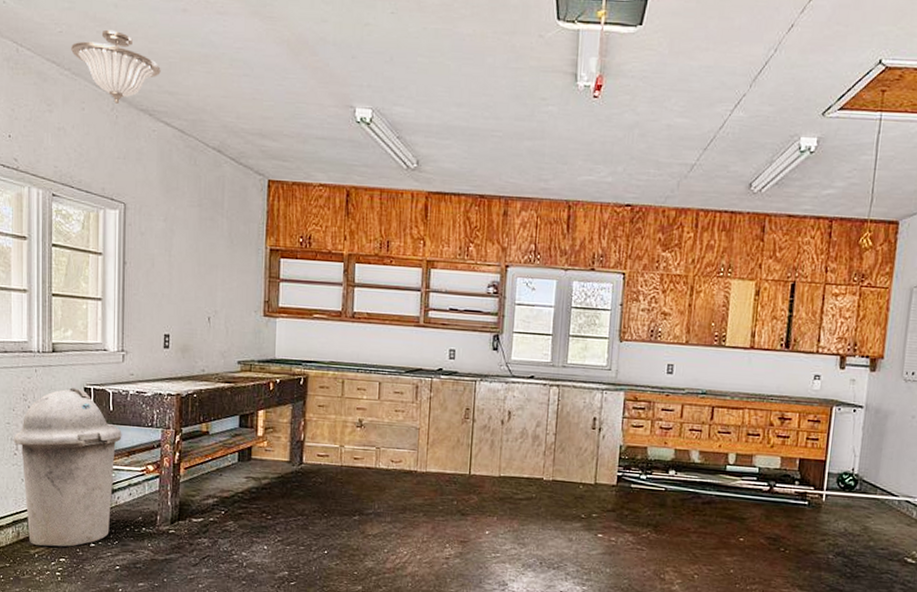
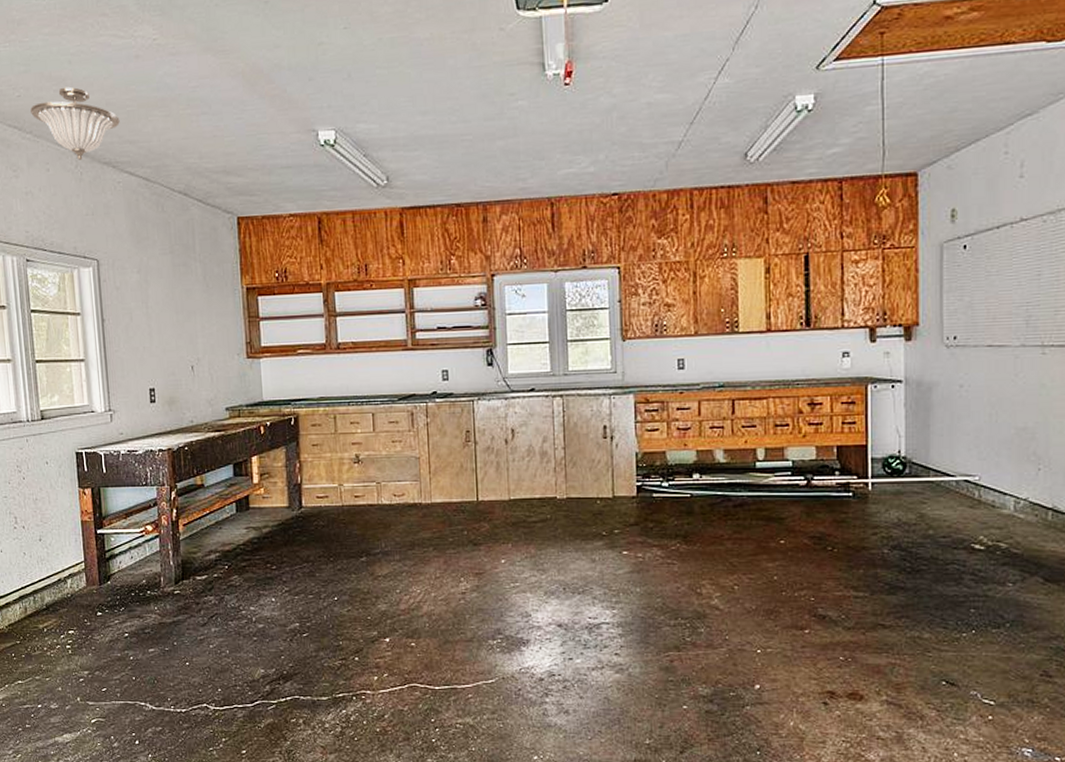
trash can: present [13,387,122,548] -> none [11,454,118,620]

